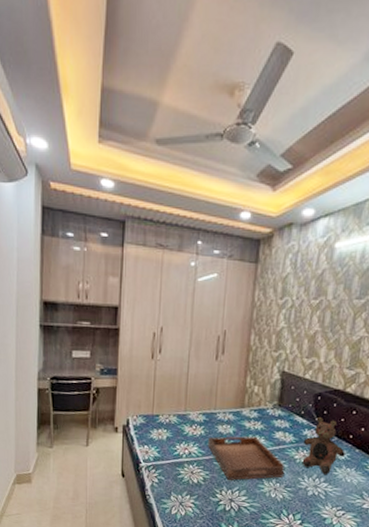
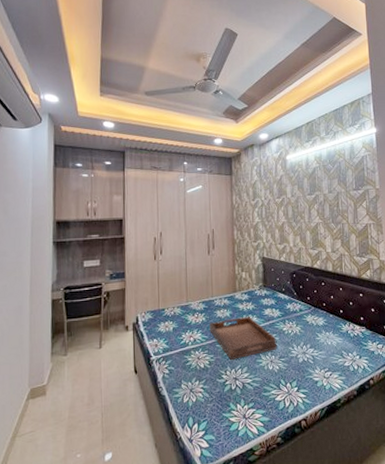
teddy bear: present [301,416,345,474] -> none [287,291,322,341]

